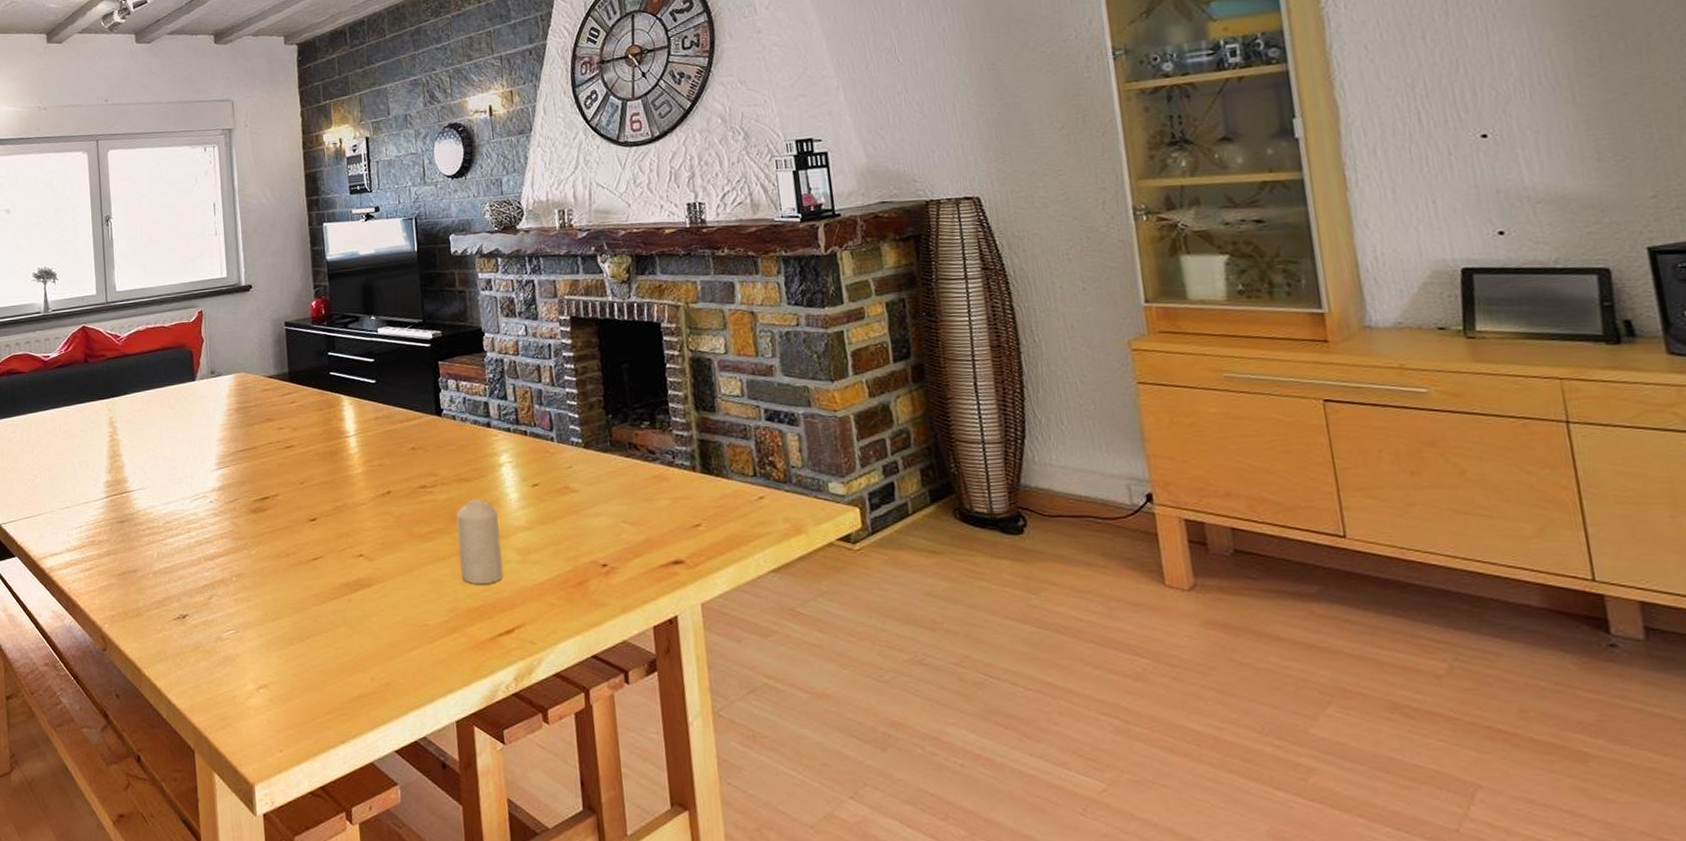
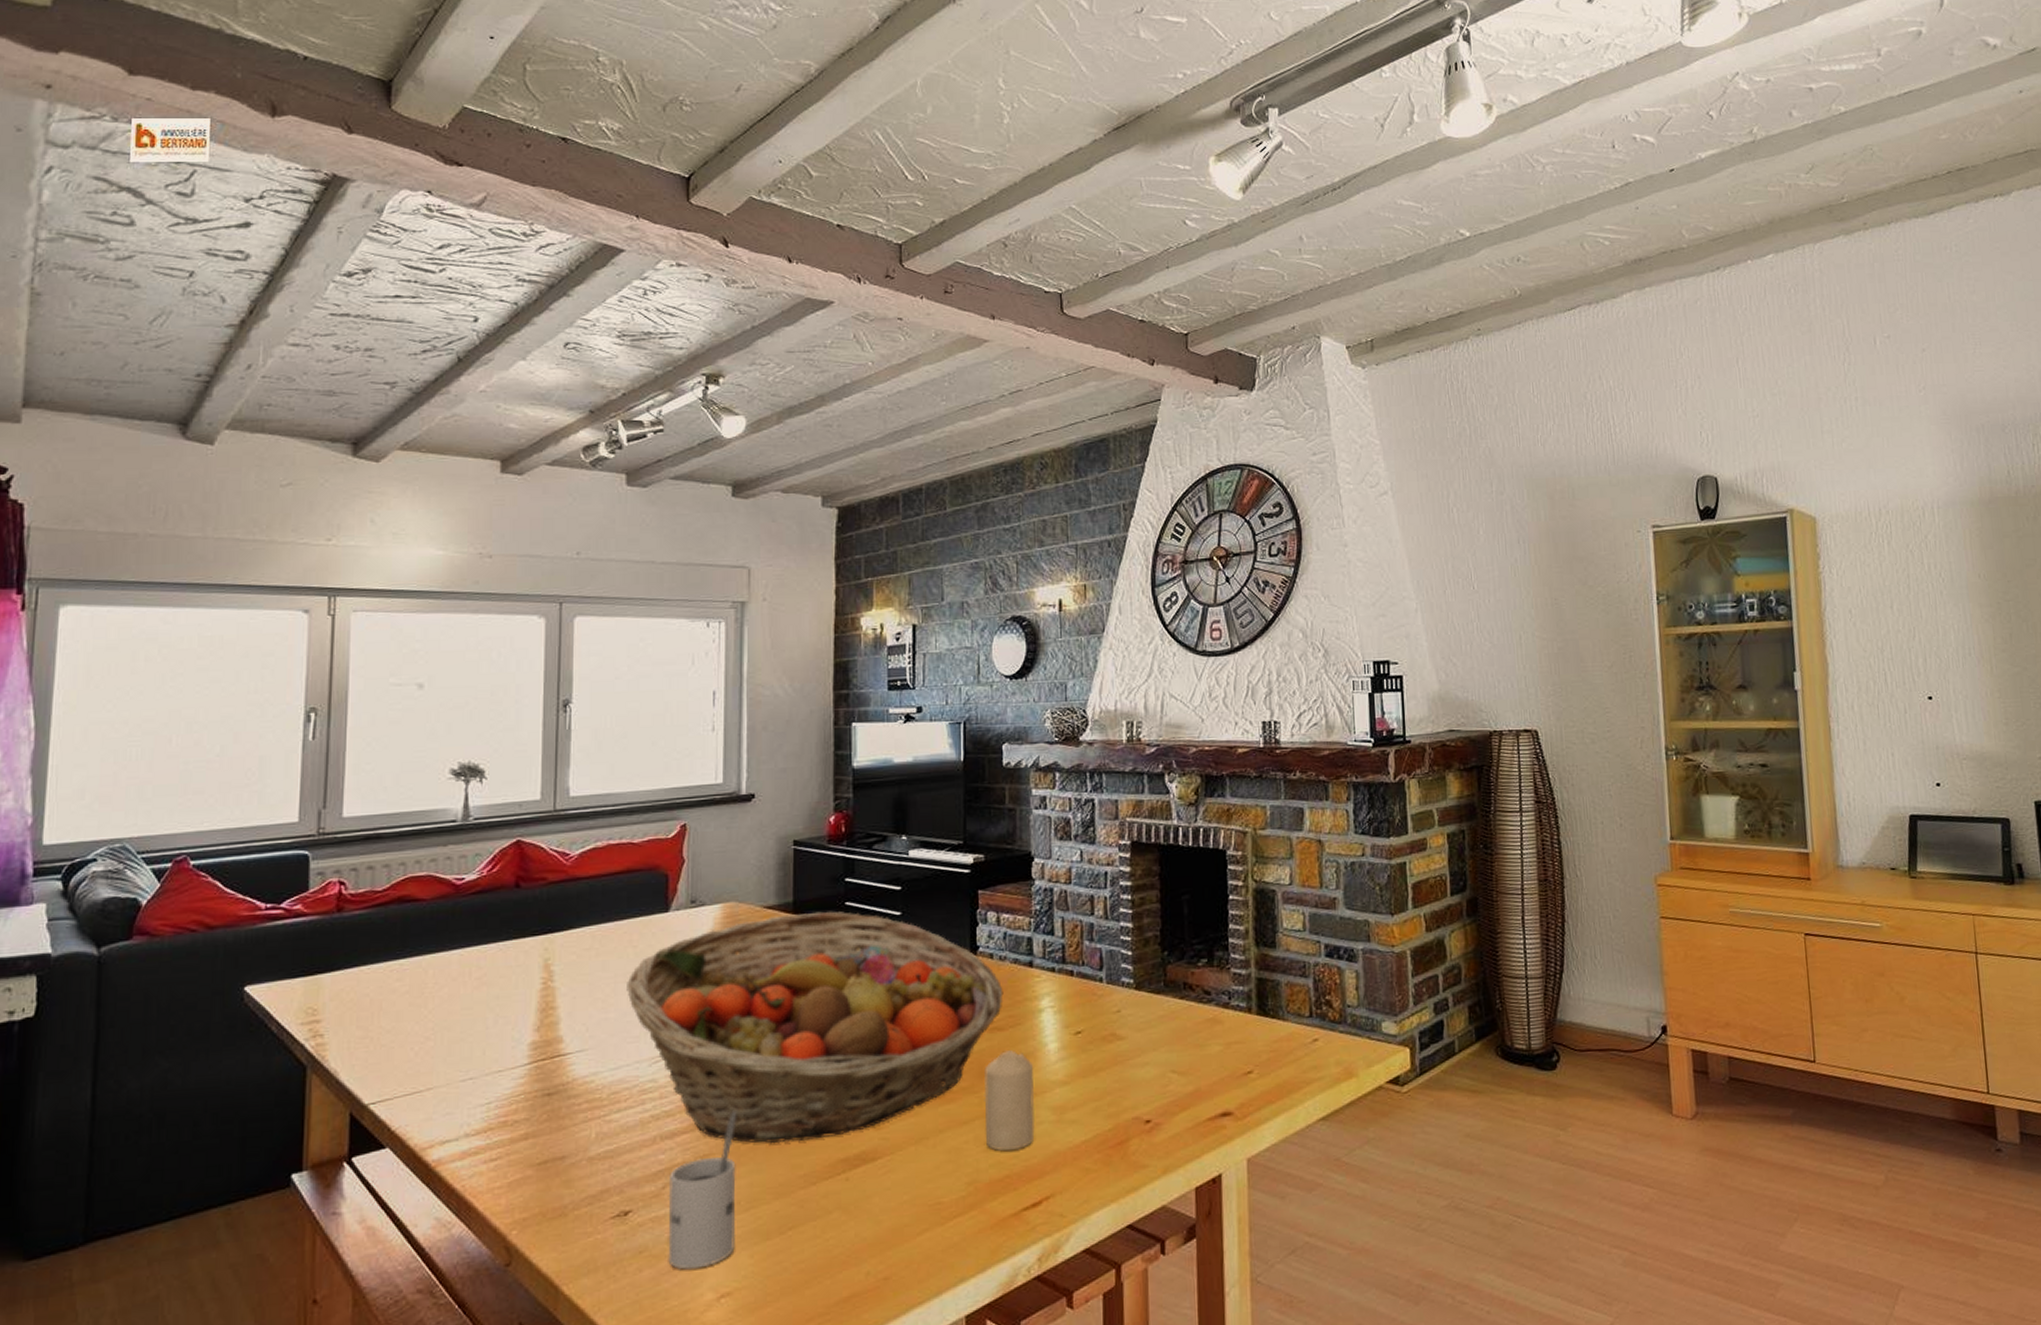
fruit basket: none [169,379,467,569] -> present [627,911,1004,1144]
mug: none [213,540,267,664] -> present [668,1111,737,1270]

